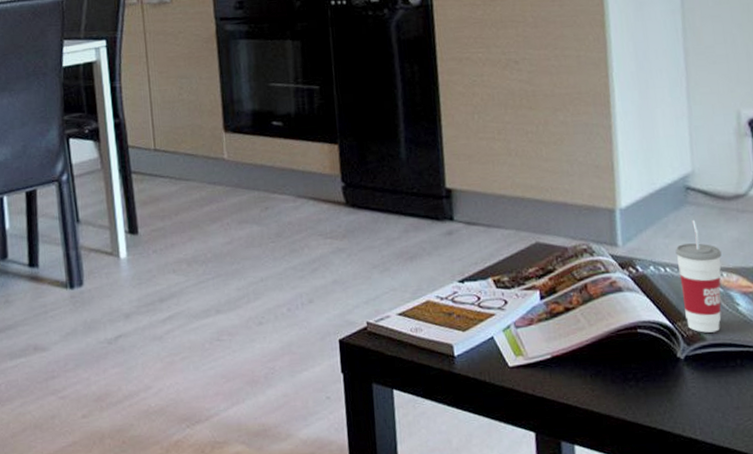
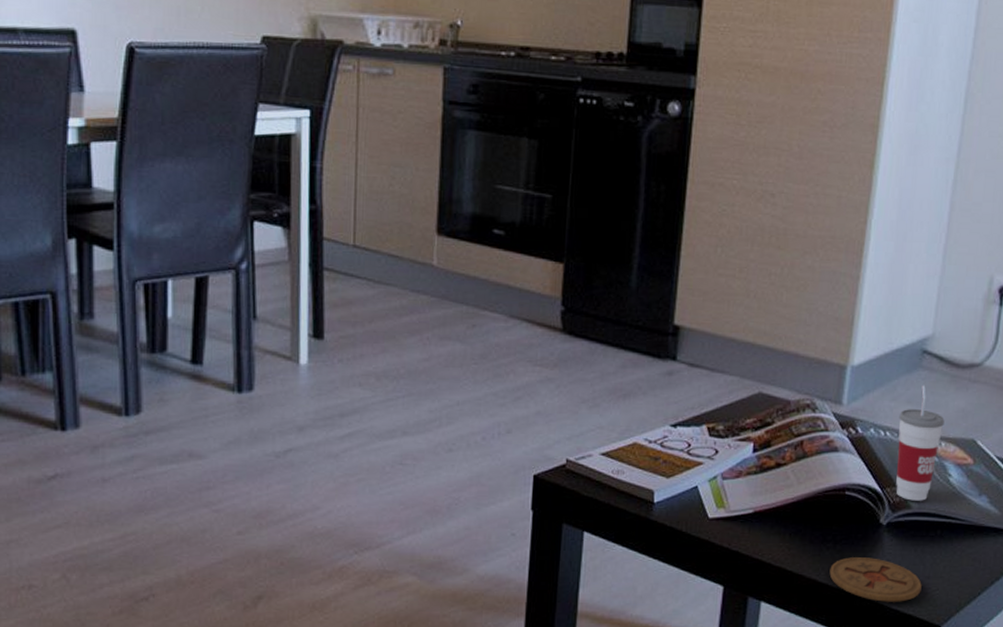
coaster: none [636,392,733,437] -> present [829,557,922,602]

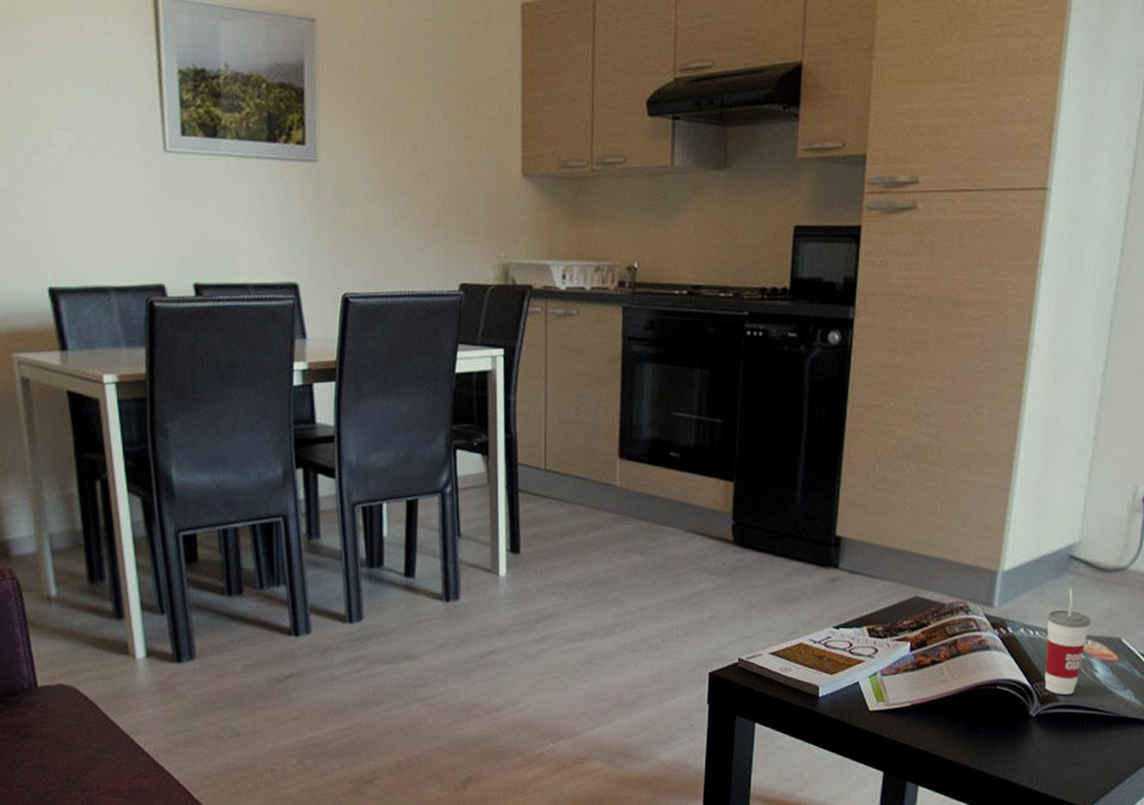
coaster: present [829,557,922,602] -> none [982,746,1069,787]

